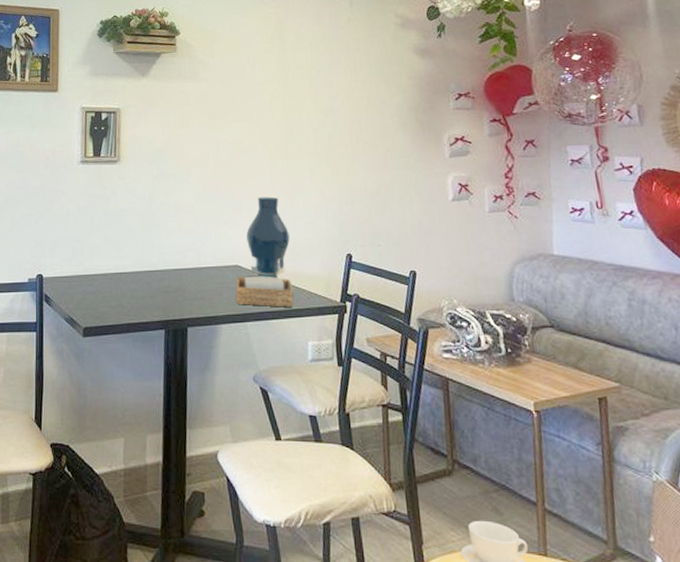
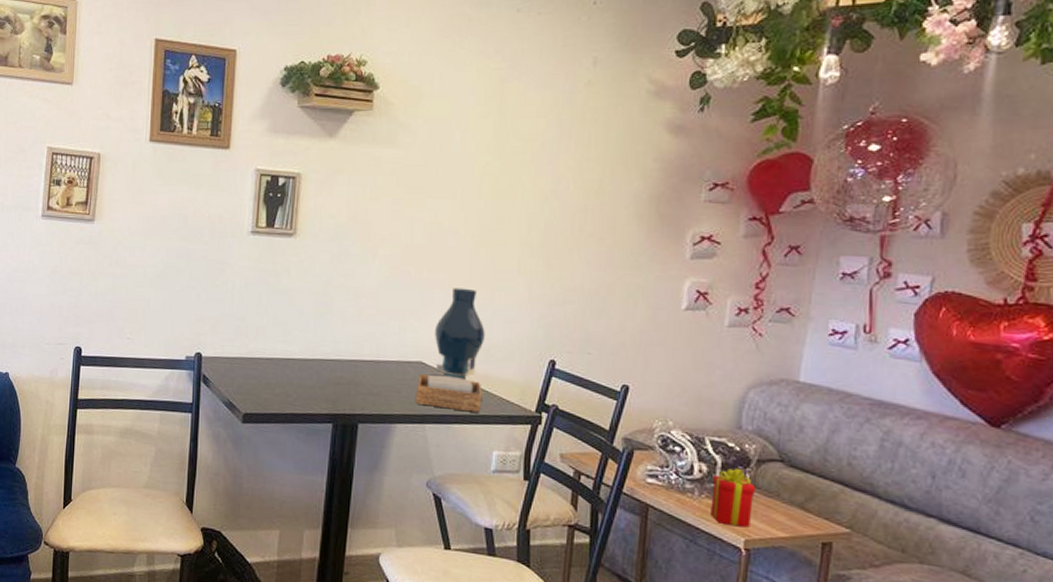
gift box: none [497,336,536,391] -> present [710,467,756,528]

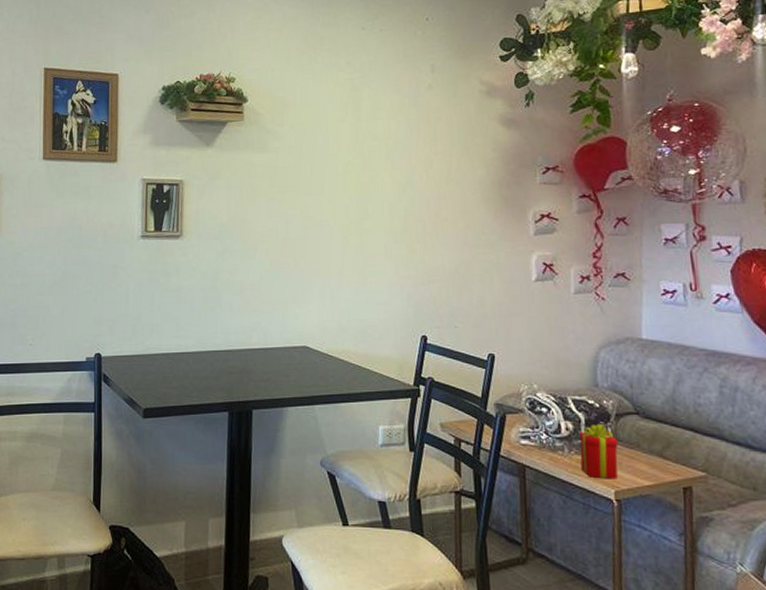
napkin holder: present [415,373,482,413] -> none [303,357,365,390]
vase: present [434,288,485,381] -> none [315,275,362,361]

